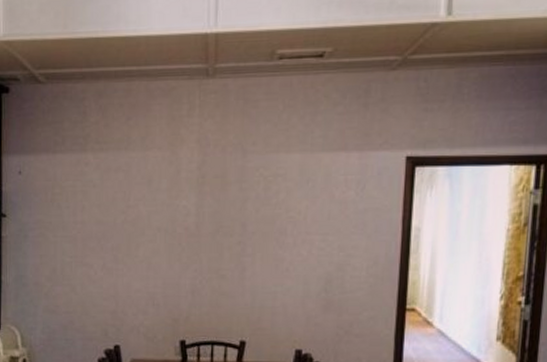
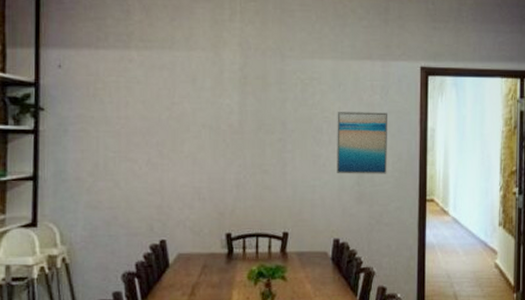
wall art: none [301,210,363,280] -> present [337,112,387,174]

